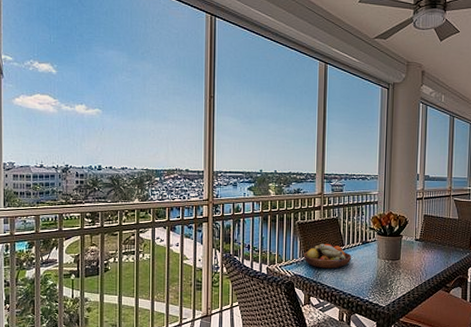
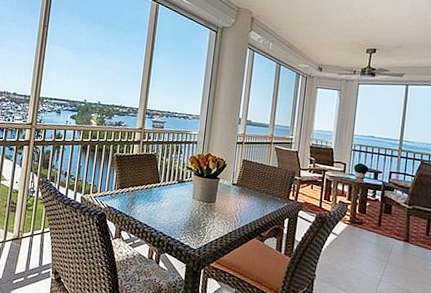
fruit bowl: present [303,243,352,269] -> none [118,177,167,205]

